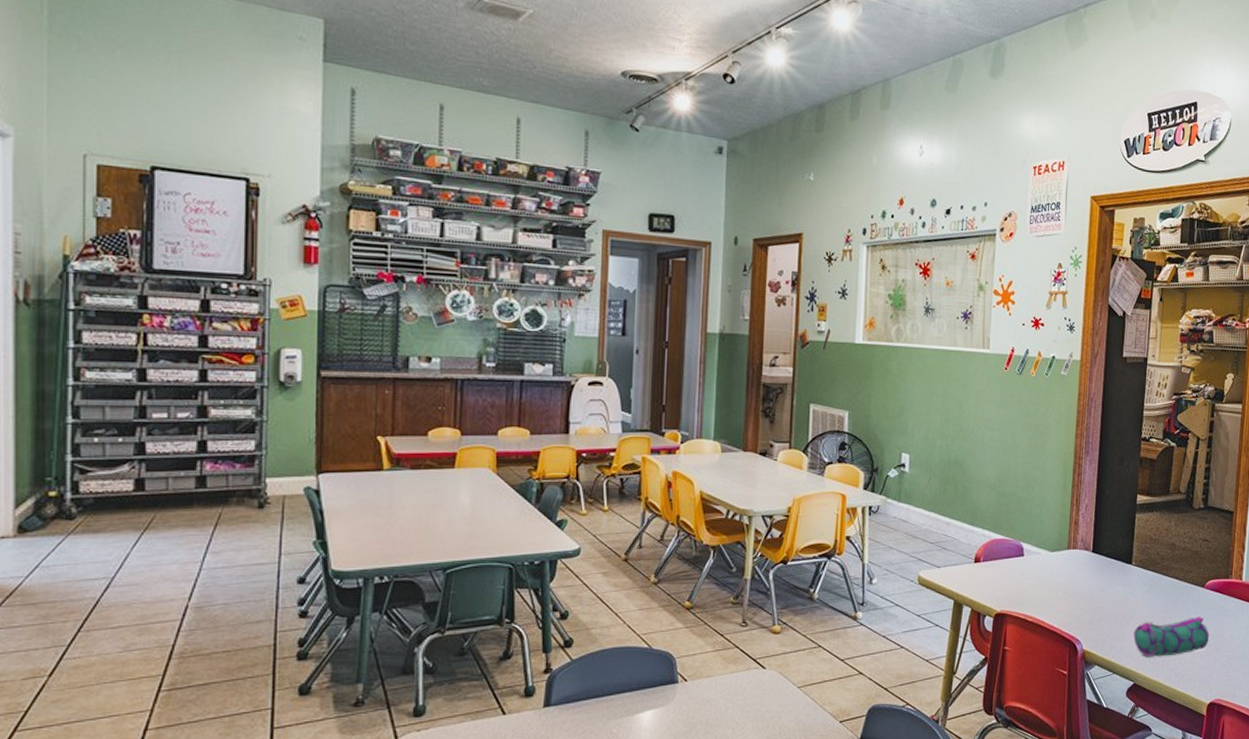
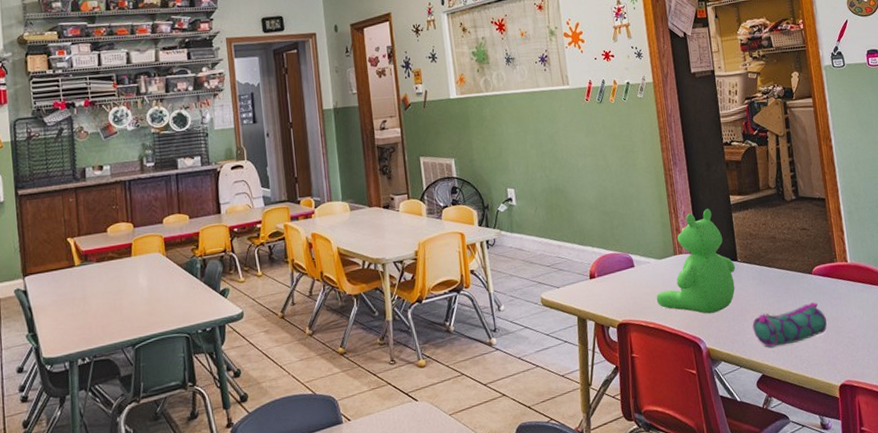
teddy bear: none [1040,505,1129,615] -> present [656,209,736,314]

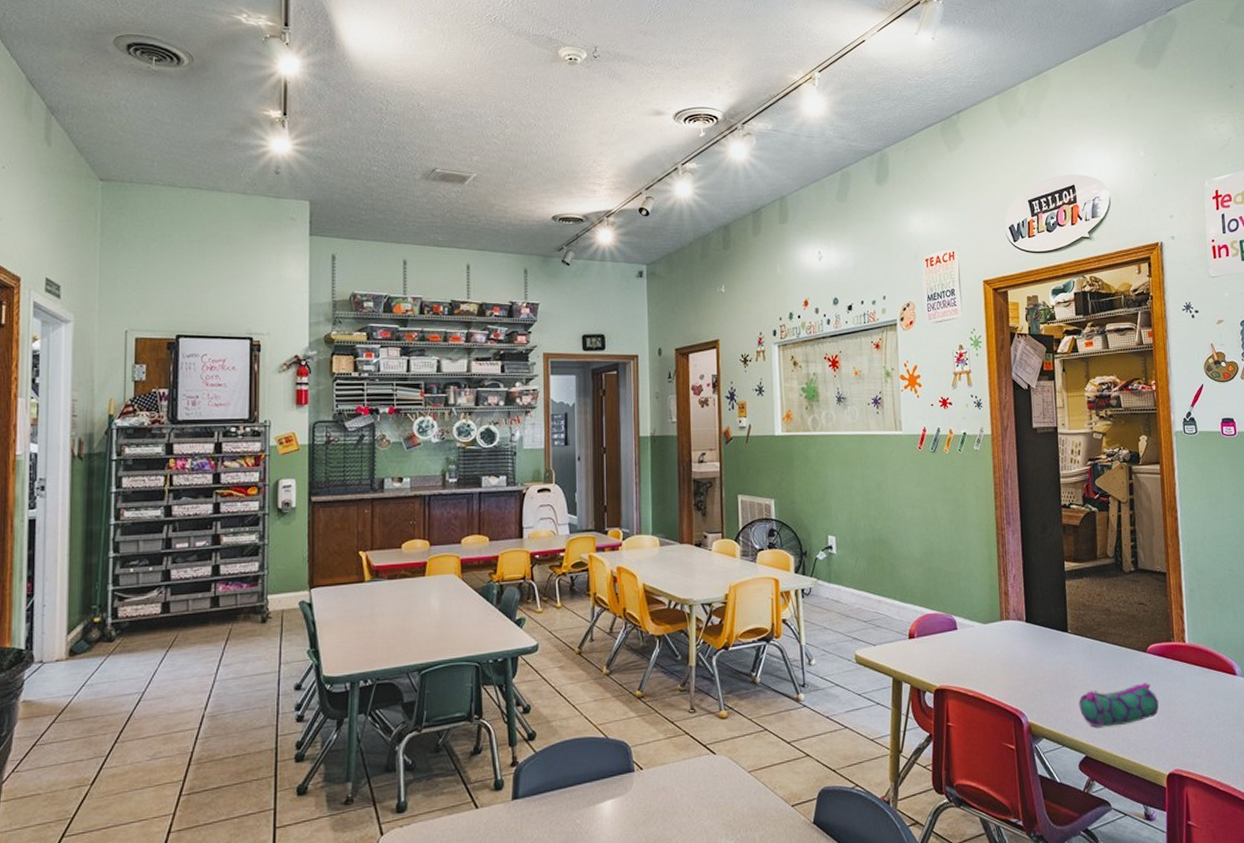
teddy bear: present [656,209,736,314] -> none [978,574,1065,686]

